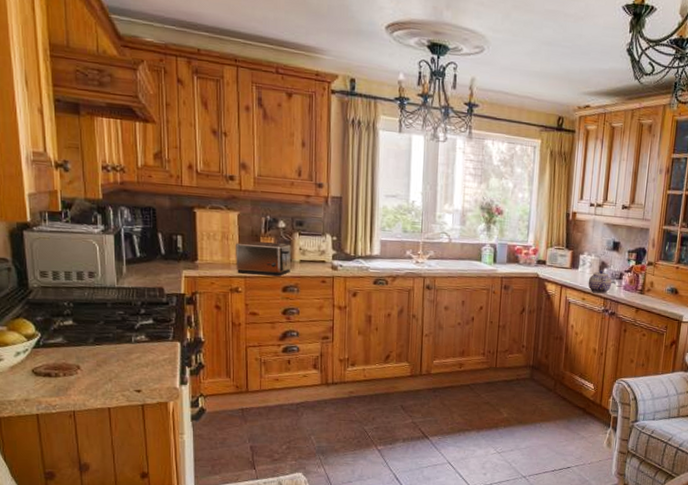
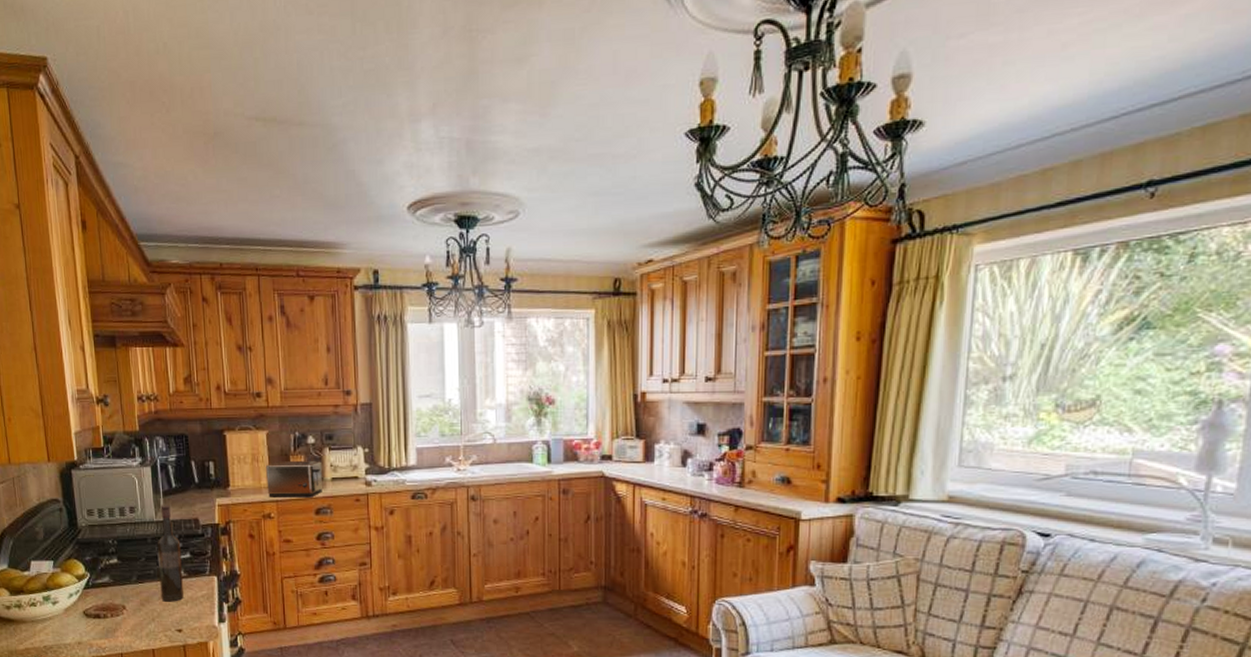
wine bottle: none [117,272,145,364] -> present [157,505,185,602]
teapot: present [588,269,612,294] -> none [668,460,700,491]

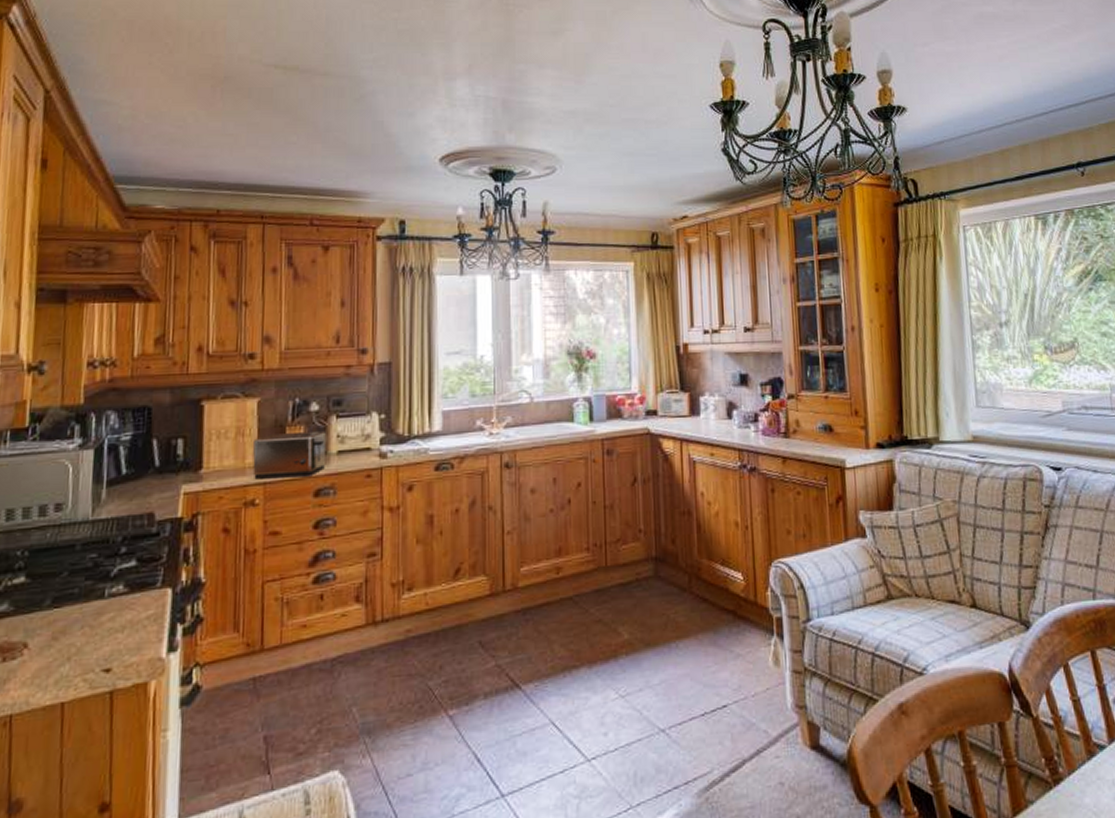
wine bottle: present [157,505,185,602] -> none [85,497,124,631]

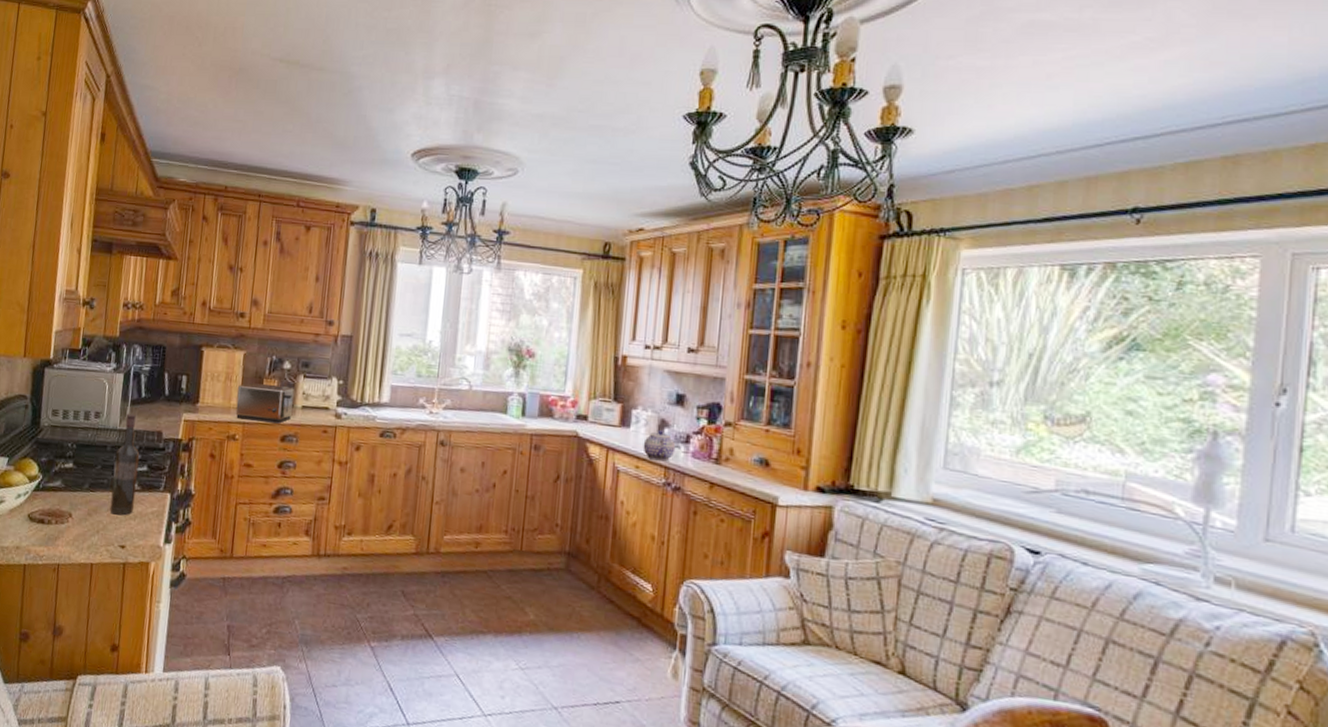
wine bottle: none [85,497,124,631] -> present [109,413,140,516]
teapot: none [714,412,746,445] -> present [643,429,676,462]

